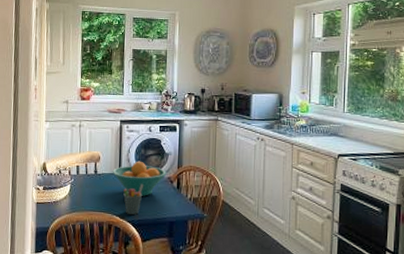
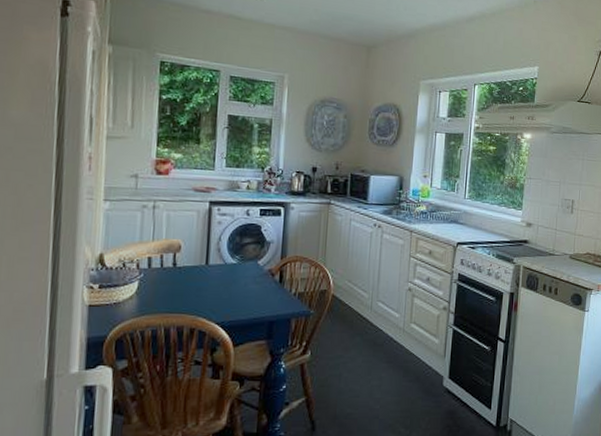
fruit bowl: present [112,161,167,196] -> none [196,250,268,293]
pen holder: present [123,184,143,215] -> none [211,278,237,315]

